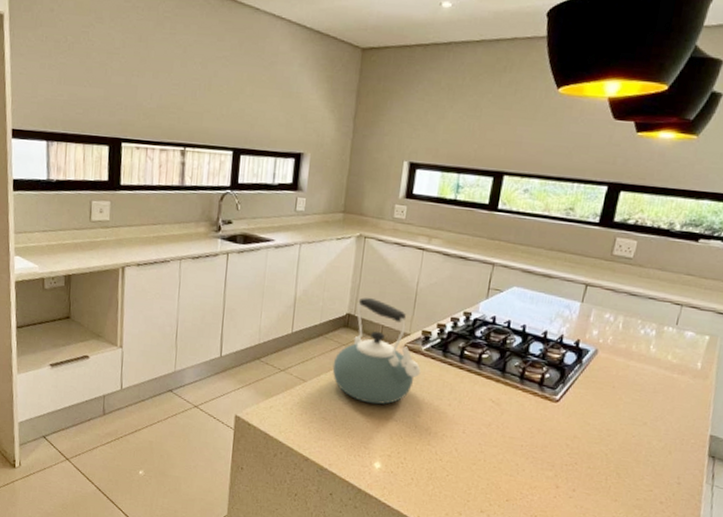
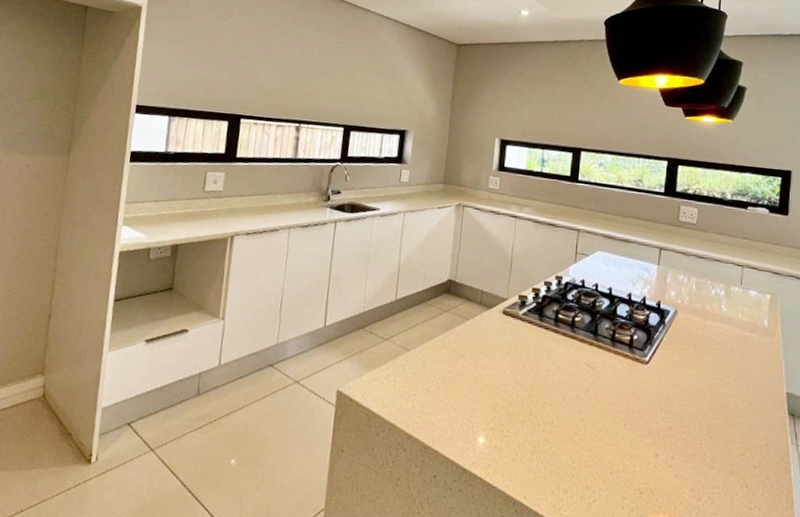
kettle: present [332,297,421,405] -> none [435,263,520,373]

